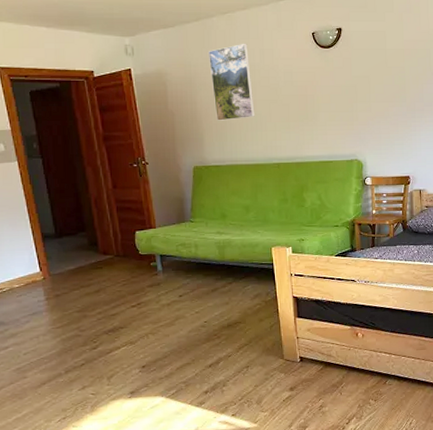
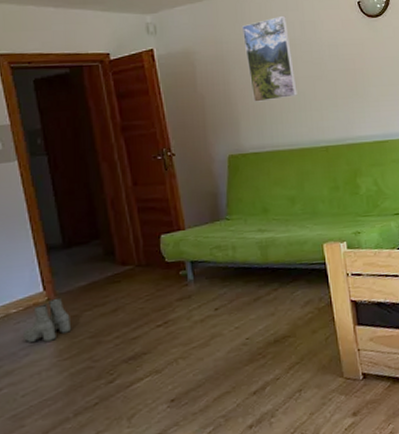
boots: none [25,277,63,313] -> present [23,297,72,343]

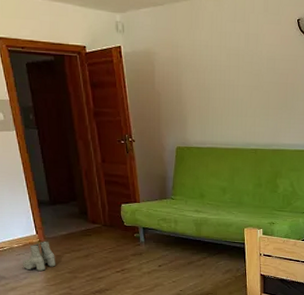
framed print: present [242,15,297,102] -> none [196,26,237,104]

